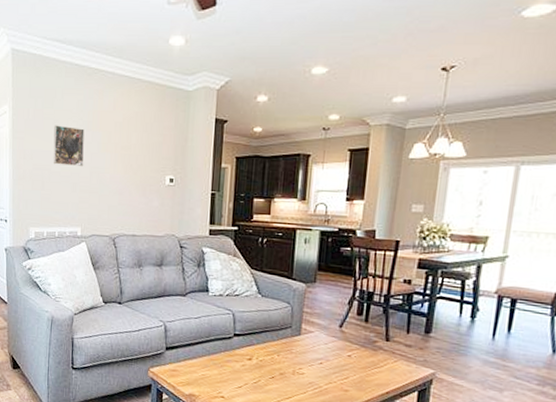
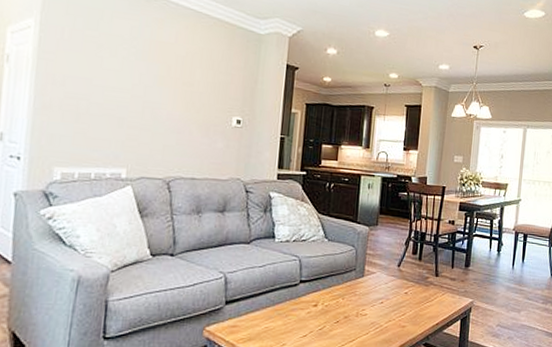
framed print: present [53,125,85,166] -> none [94,49,138,99]

